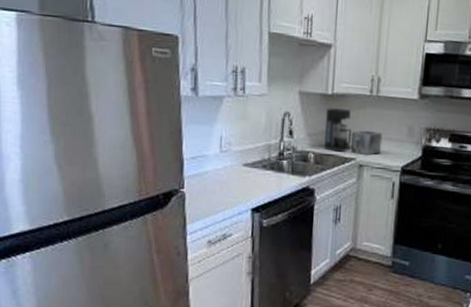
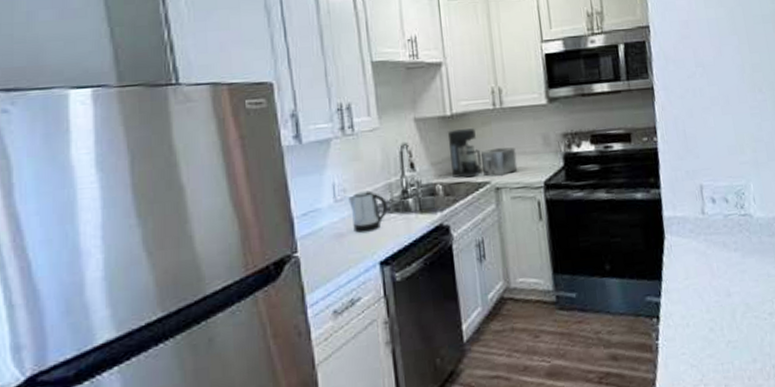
kettle: none [232,147,265,183] -> present [348,190,388,234]

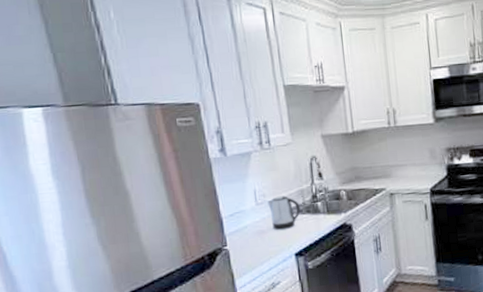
coffee maker: present [447,128,483,178] -> none [349,144,380,186]
toaster: present [481,147,518,177] -> none [378,159,409,184]

